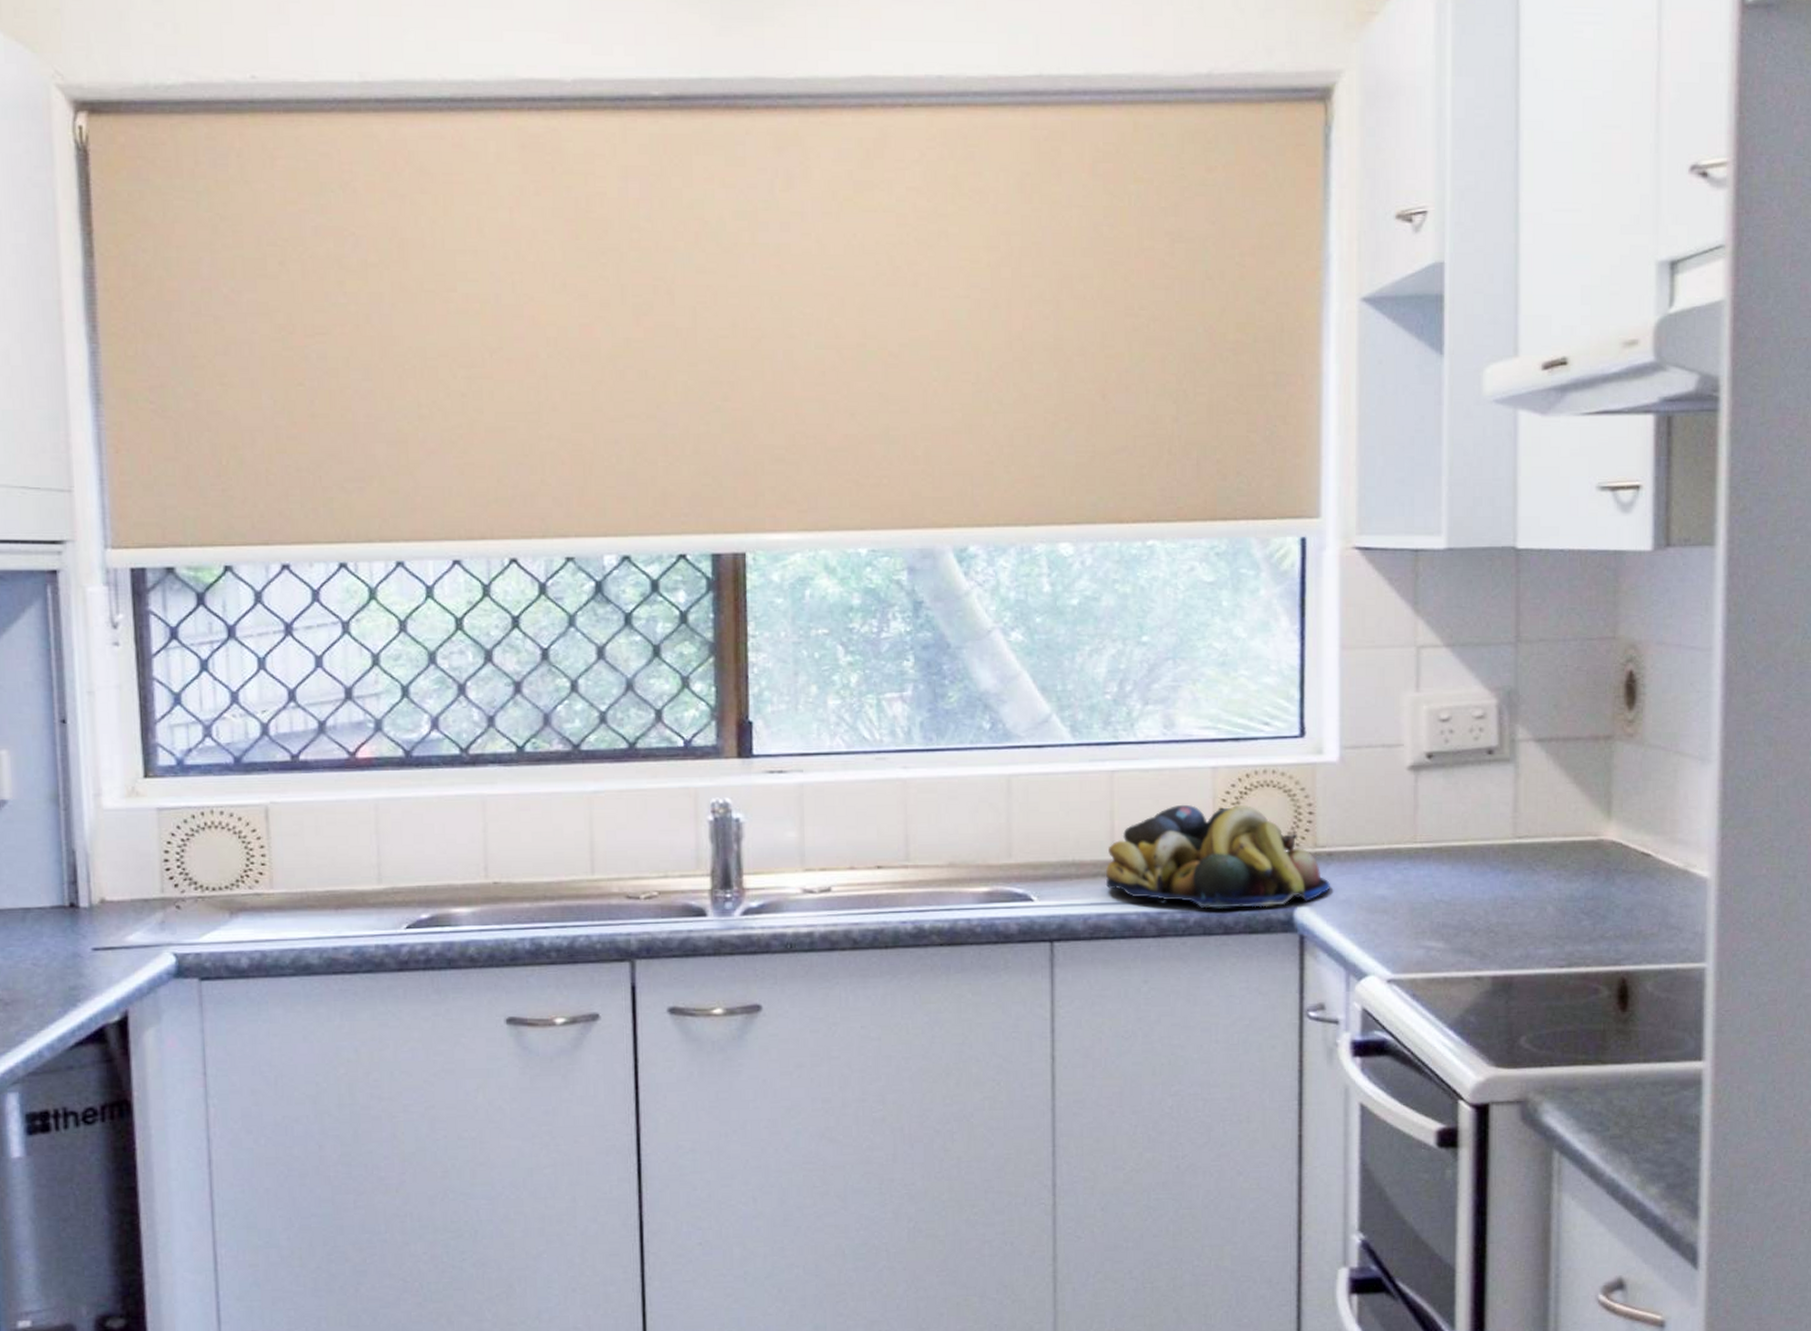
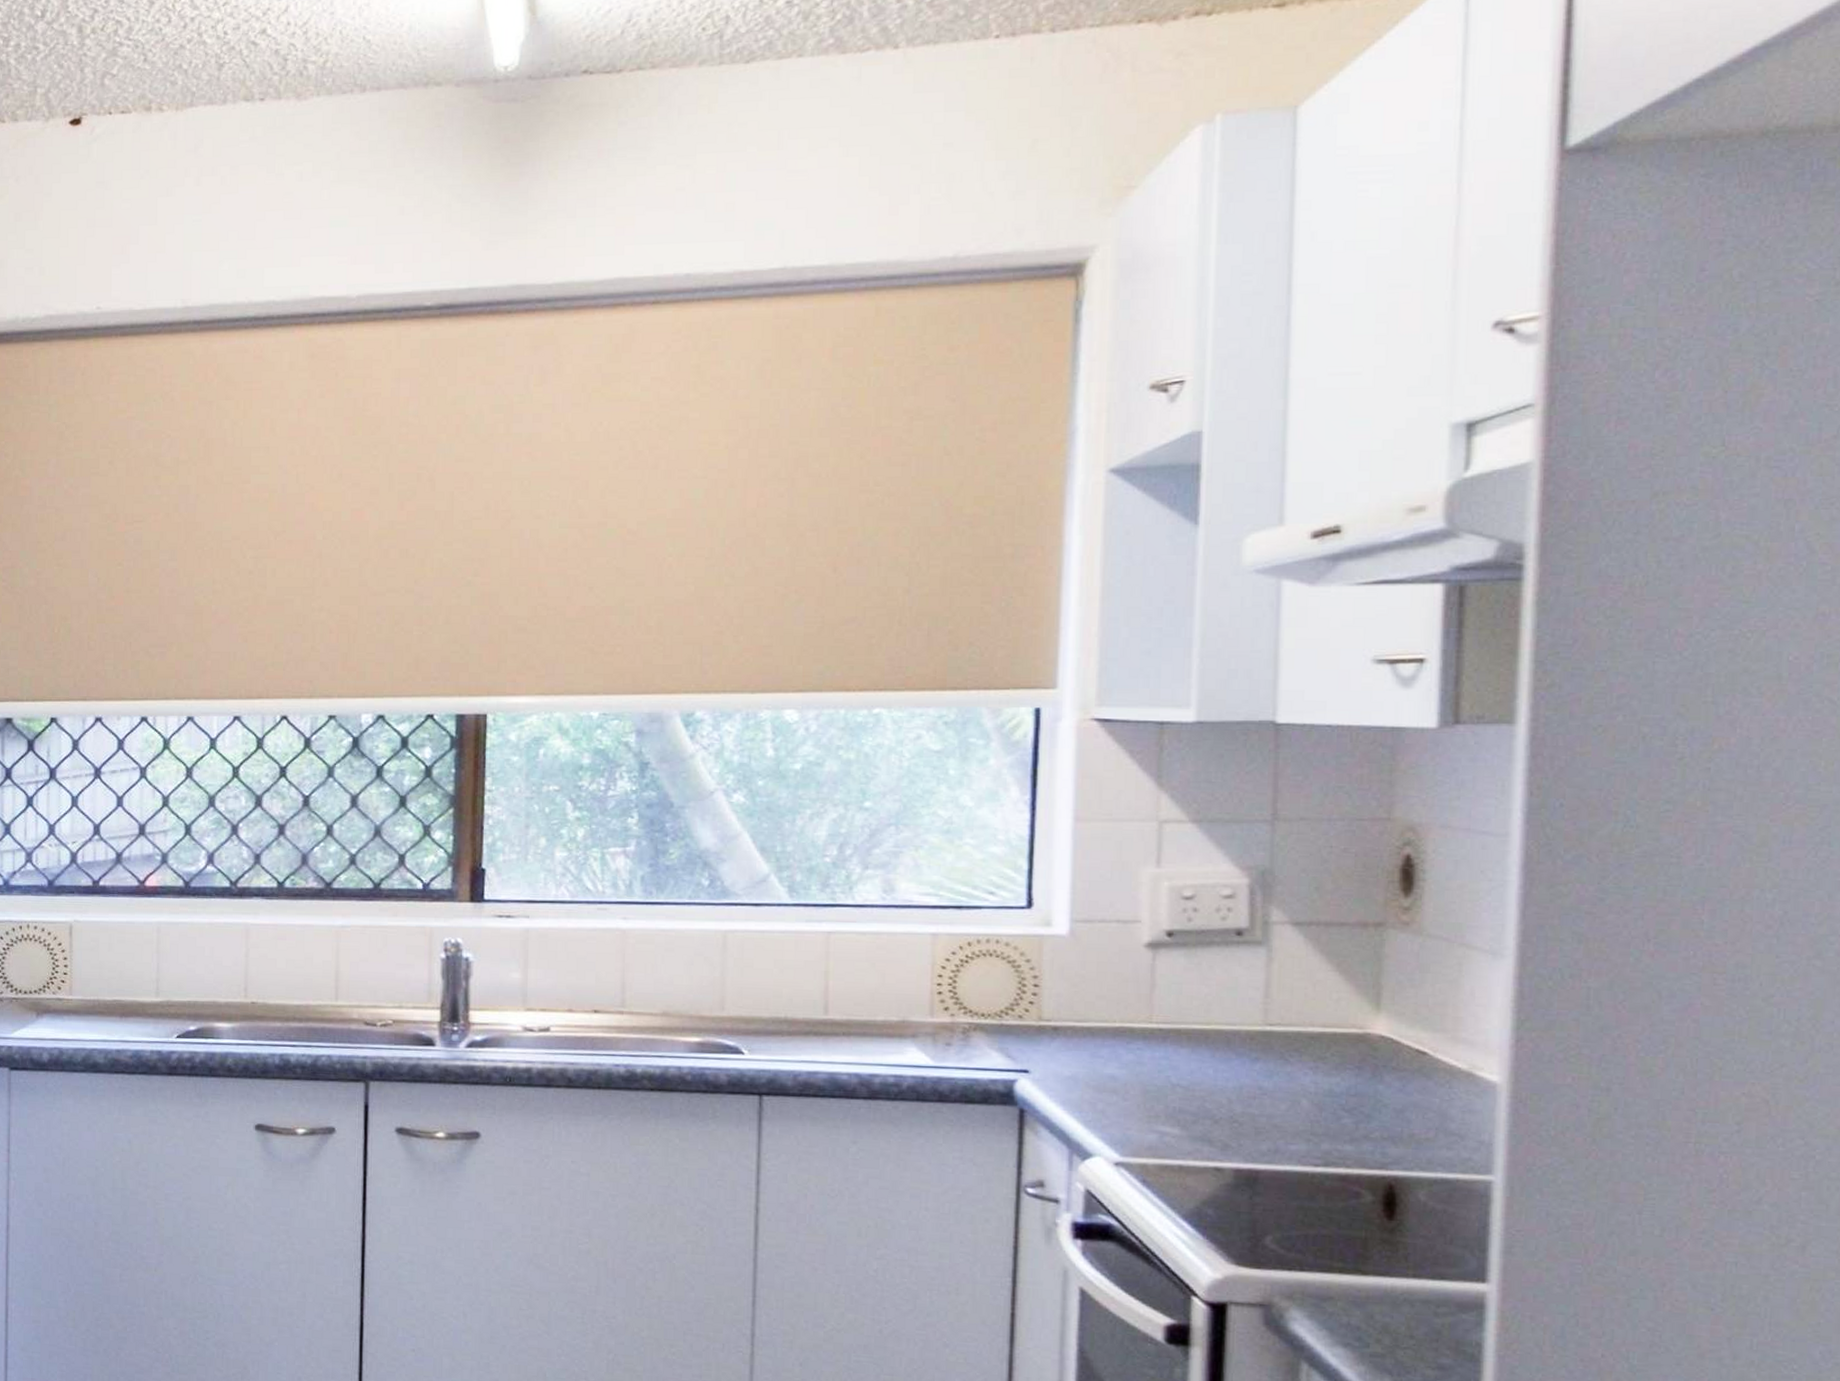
fruit bowl: present [1105,804,1331,909] -> none [817,969,1056,1078]

